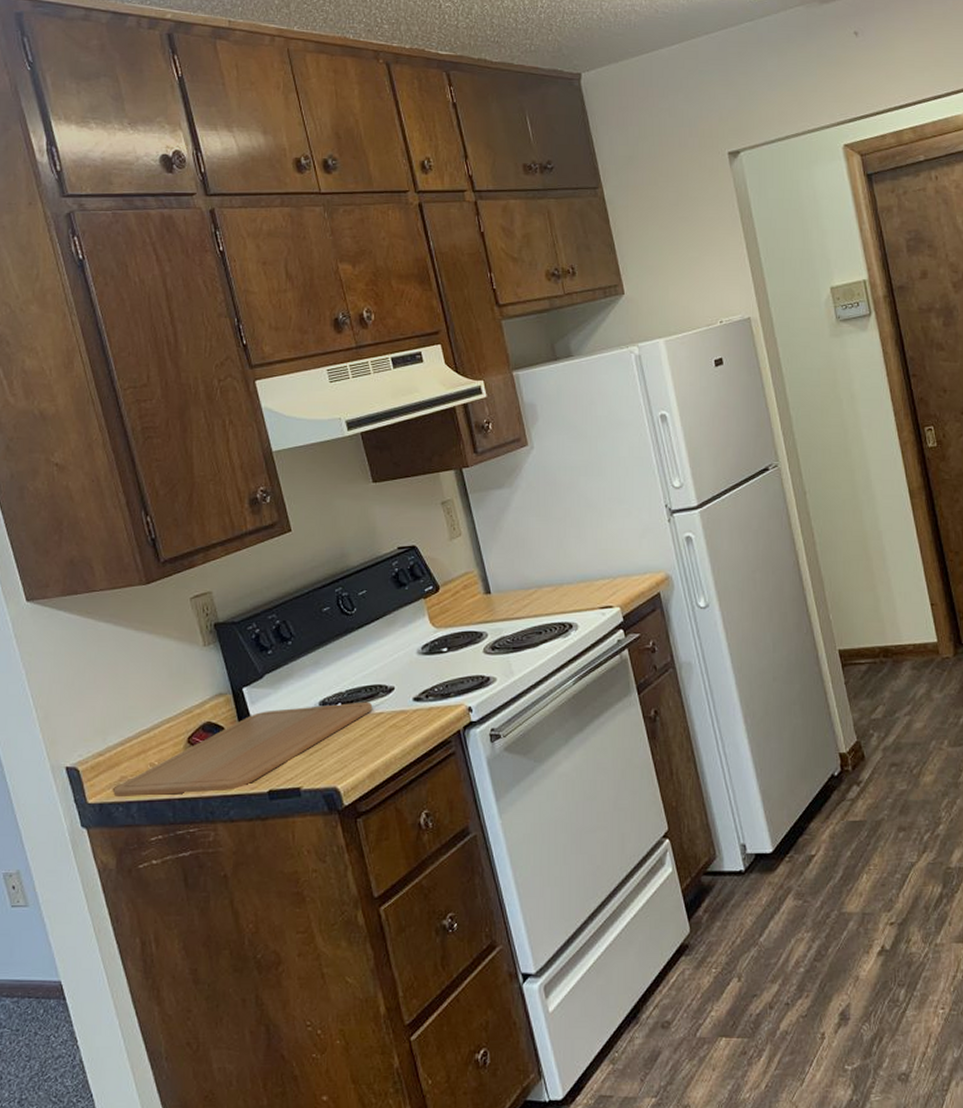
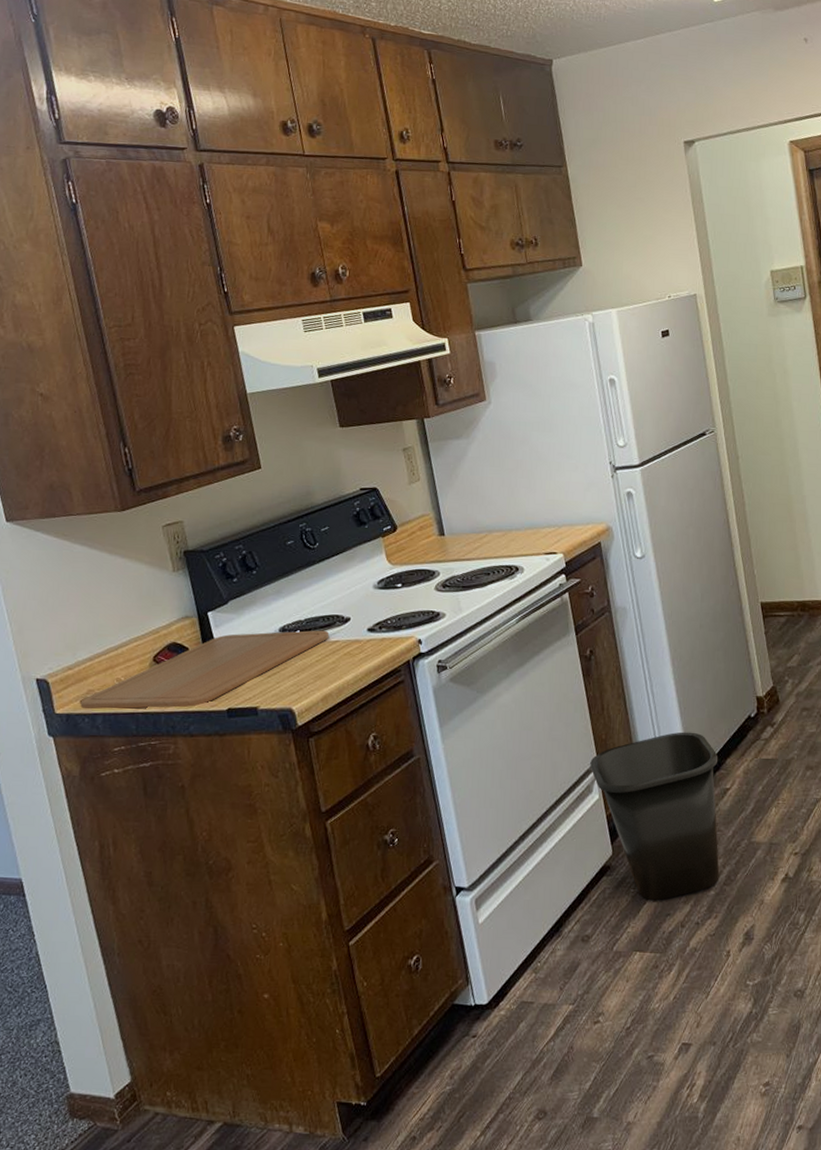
waste bin: none [661,795,809,981] -> present [590,732,720,901]

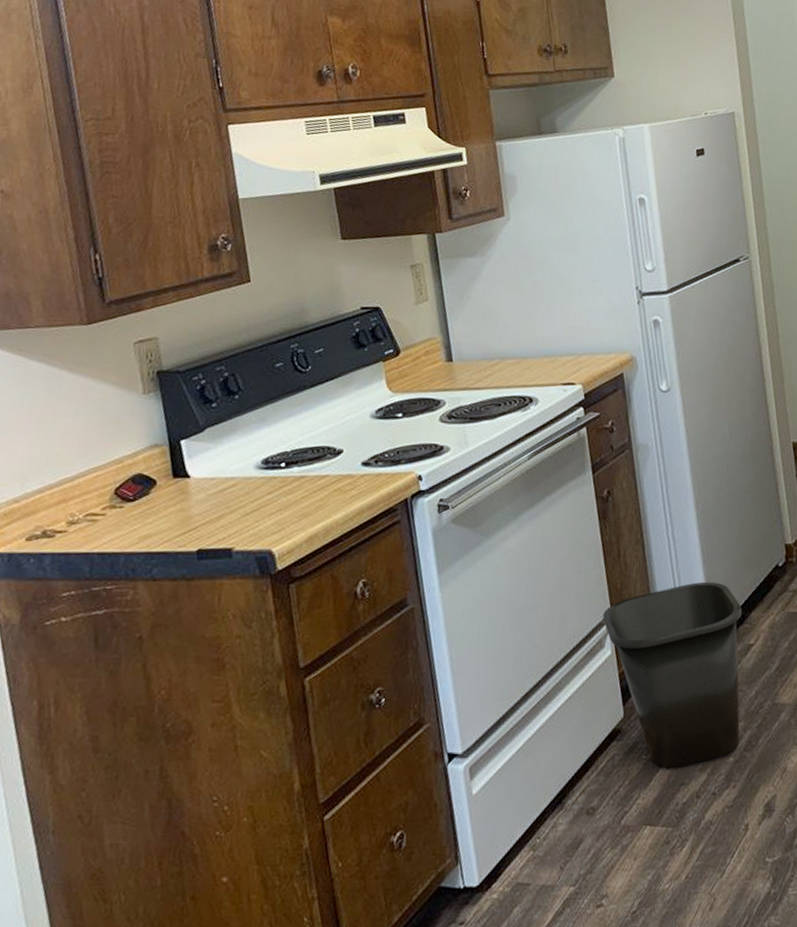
chopping board: present [80,630,330,710] -> none [25,463,319,549]

